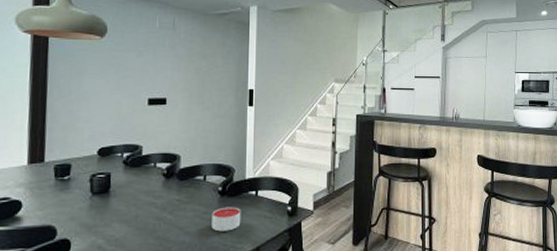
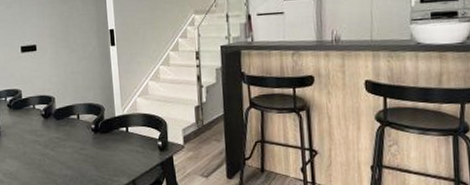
candle: present [212,206,241,232] -> none [88,142,115,166]

